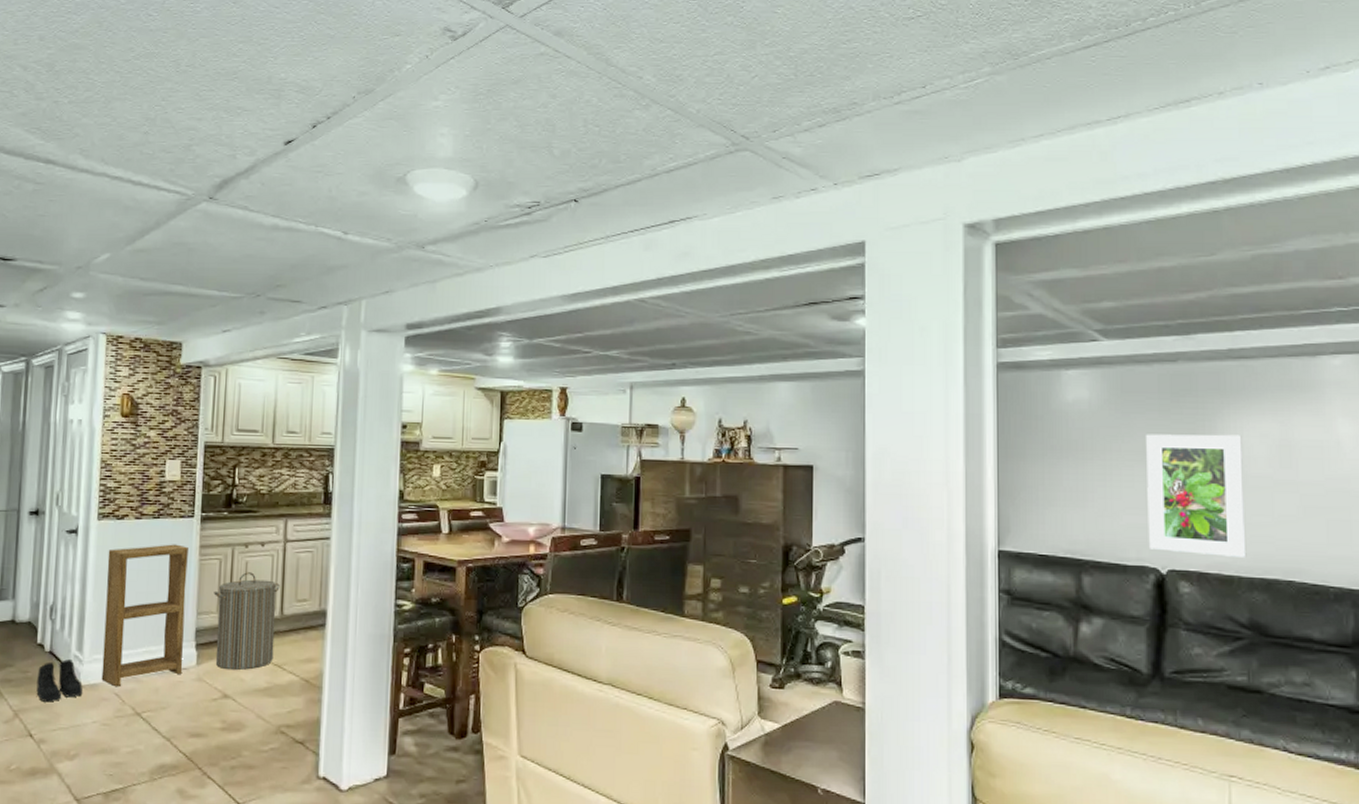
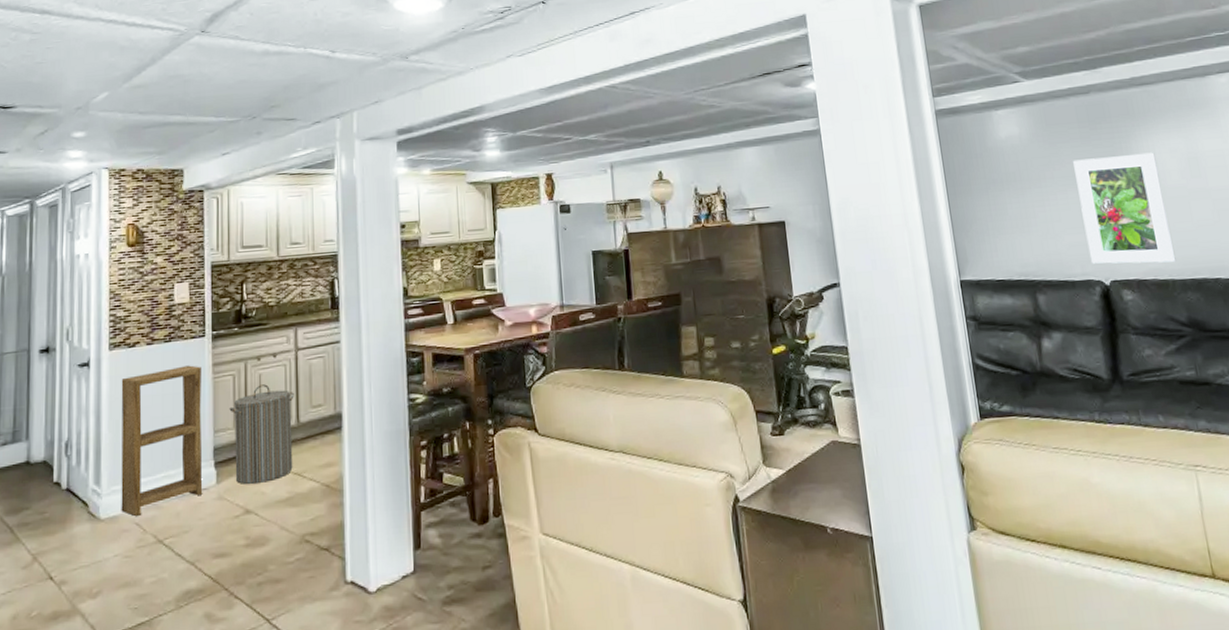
boots: present [36,658,83,702] -> none [55,493,103,542]

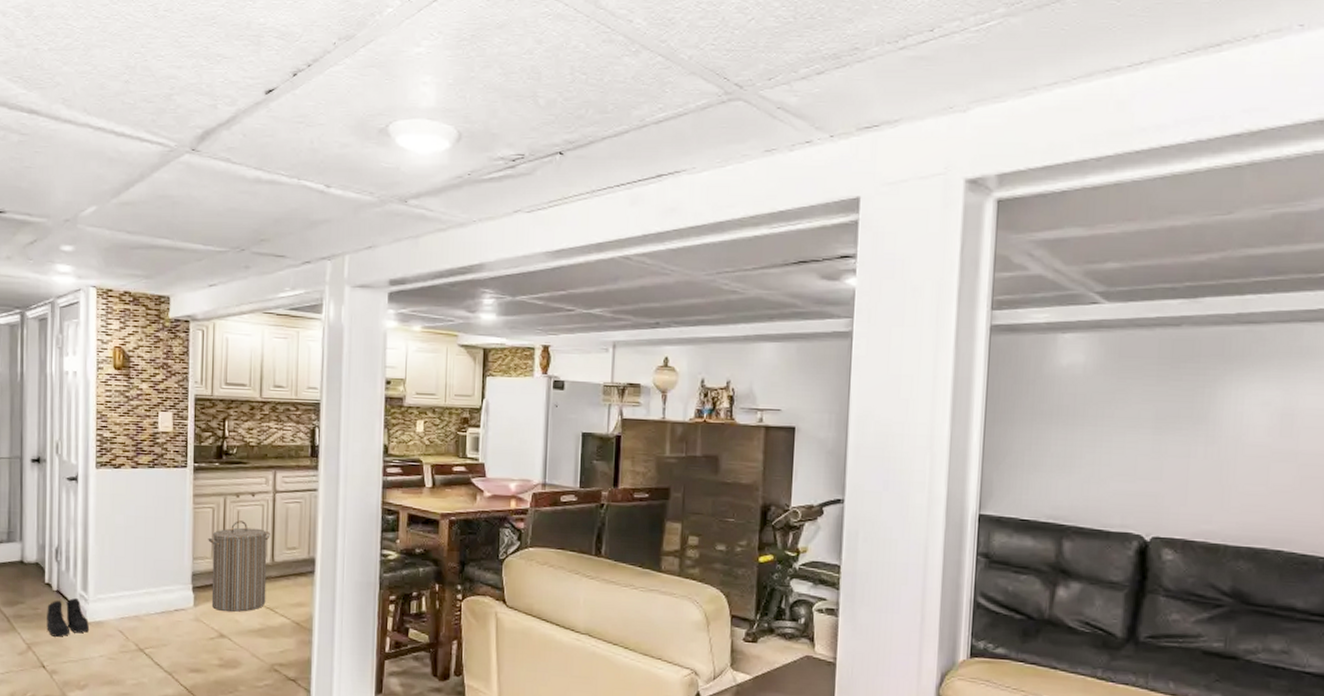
boots: none [55,493,103,542] -> present [47,597,90,637]
shelving unit: present [121,365,203,516] -> none [106,492,183,624]
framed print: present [1073,152,1177,264] -> none [1134,400,1243,526]

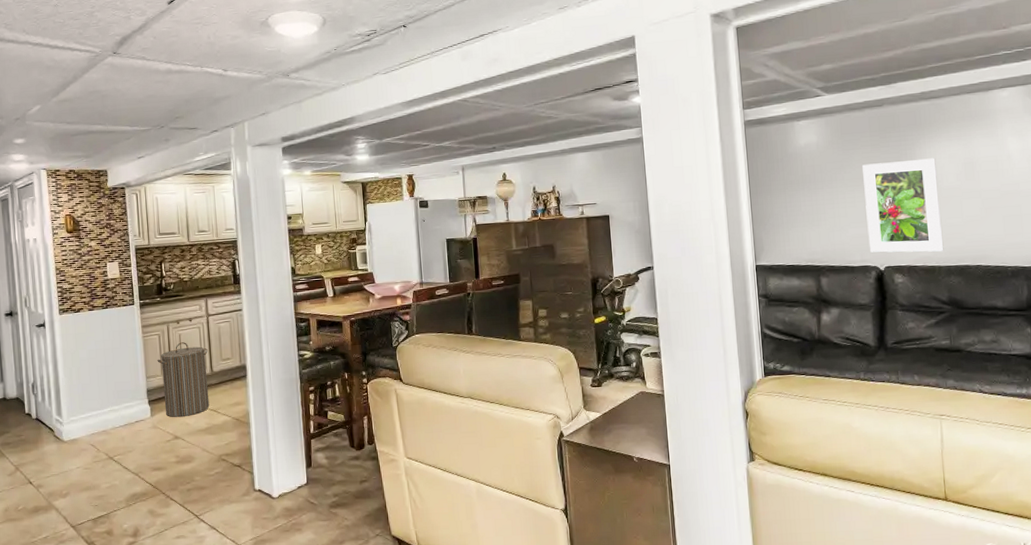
boots: present [47,597,90,637] -> none [29,422,67,457]
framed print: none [1134,400,1243,526] -> present [862,158,944,253]

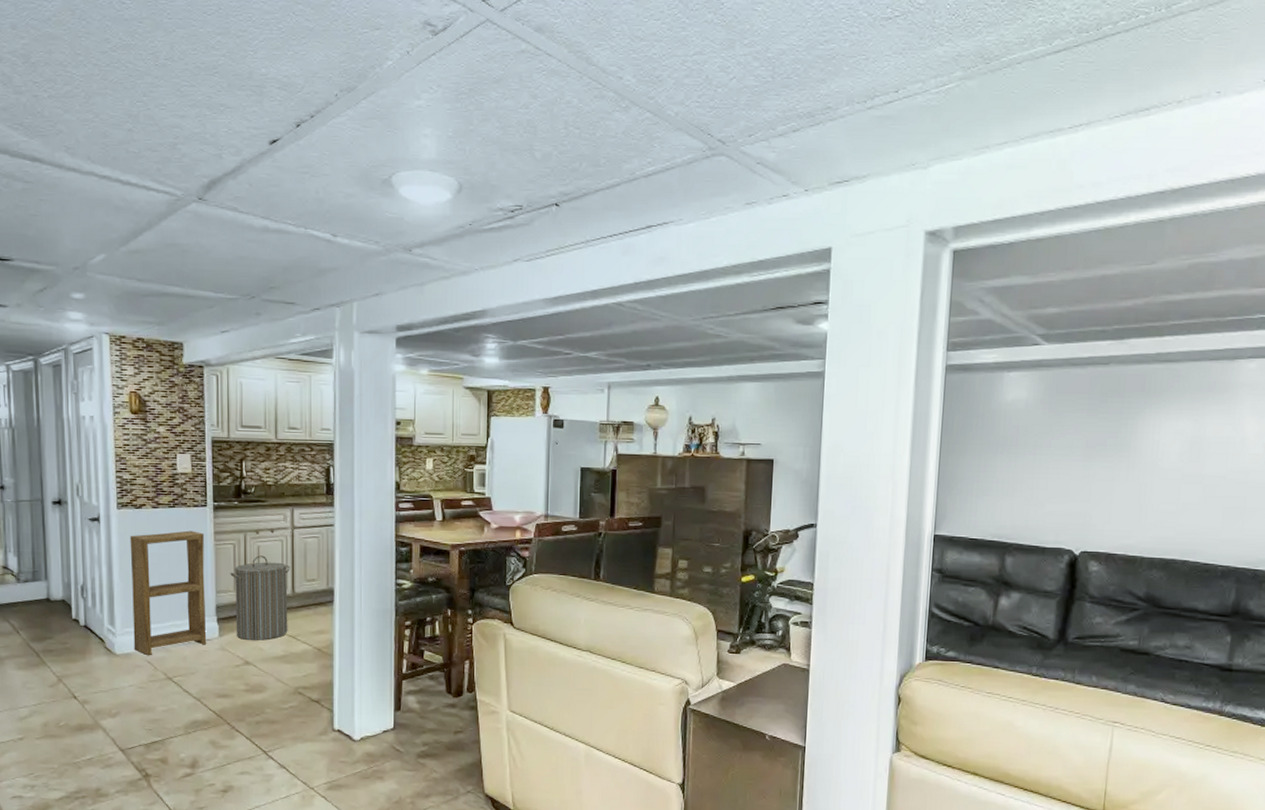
shelving unit: none [71,326,141,439] -> present [130,530,207,655]
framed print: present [862,158,944,253] -> none [1066,431,1159,540]

